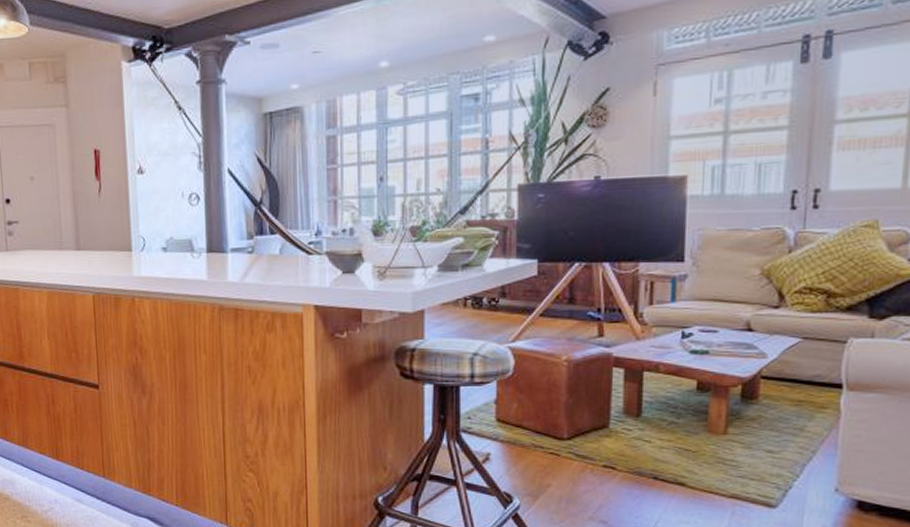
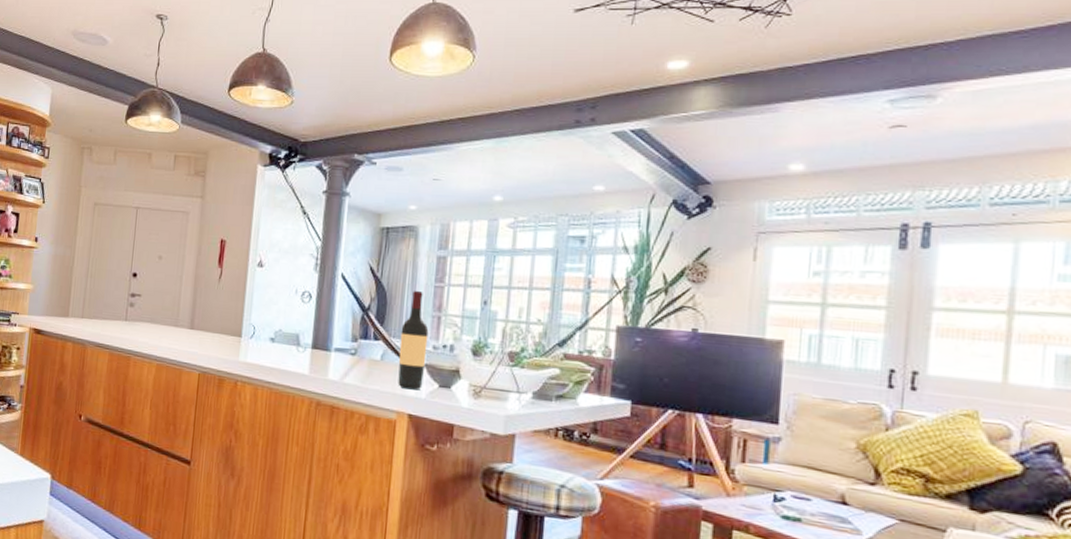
wine bottle: none [297,177,327,280] -> present [398,291,429,390]

